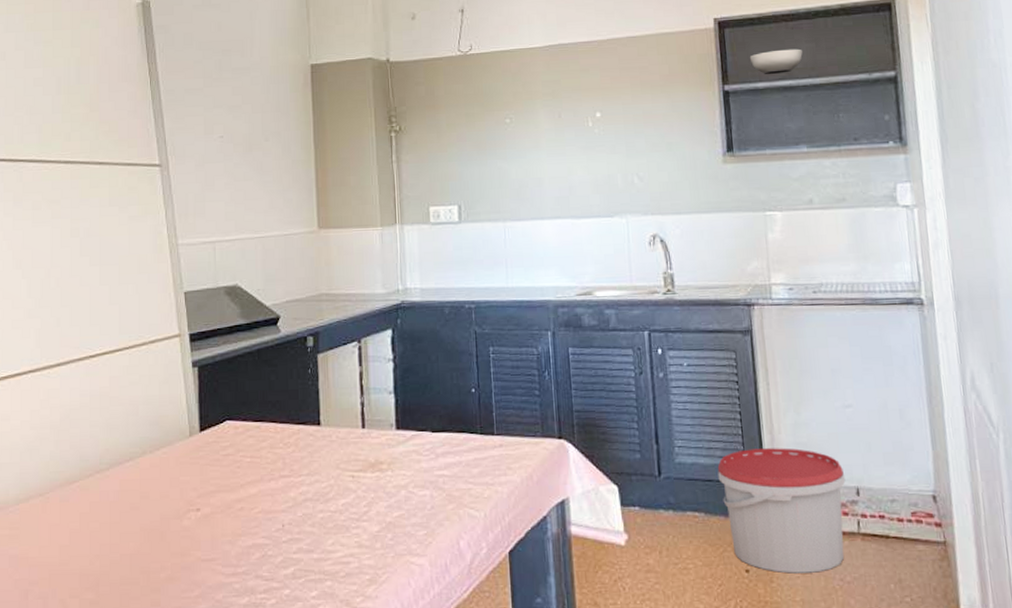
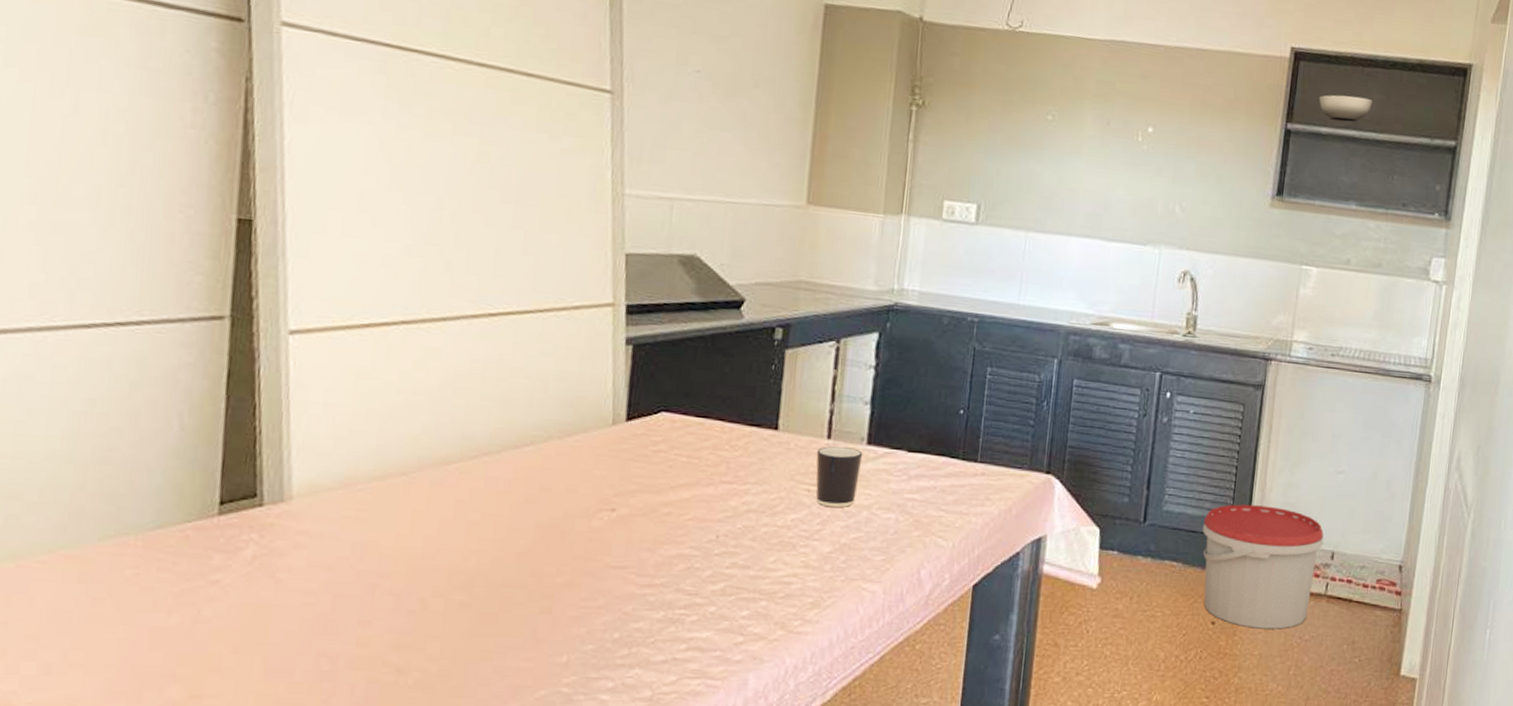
mug: none [355,434,394,490] -> present [815,446,863,508]

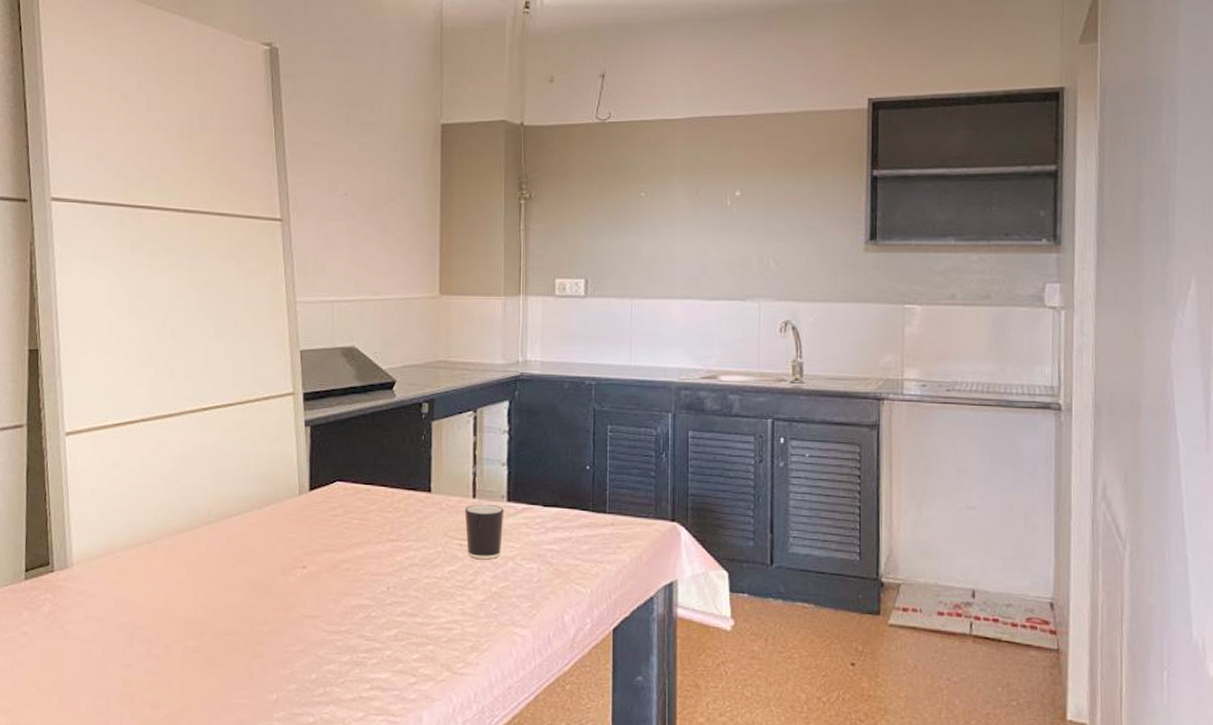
bucket: present [1202,504,1324,630] -> none [831,544,962,671]
bowl: present [1318,95,1373,122] -> none [902,135,960,161]

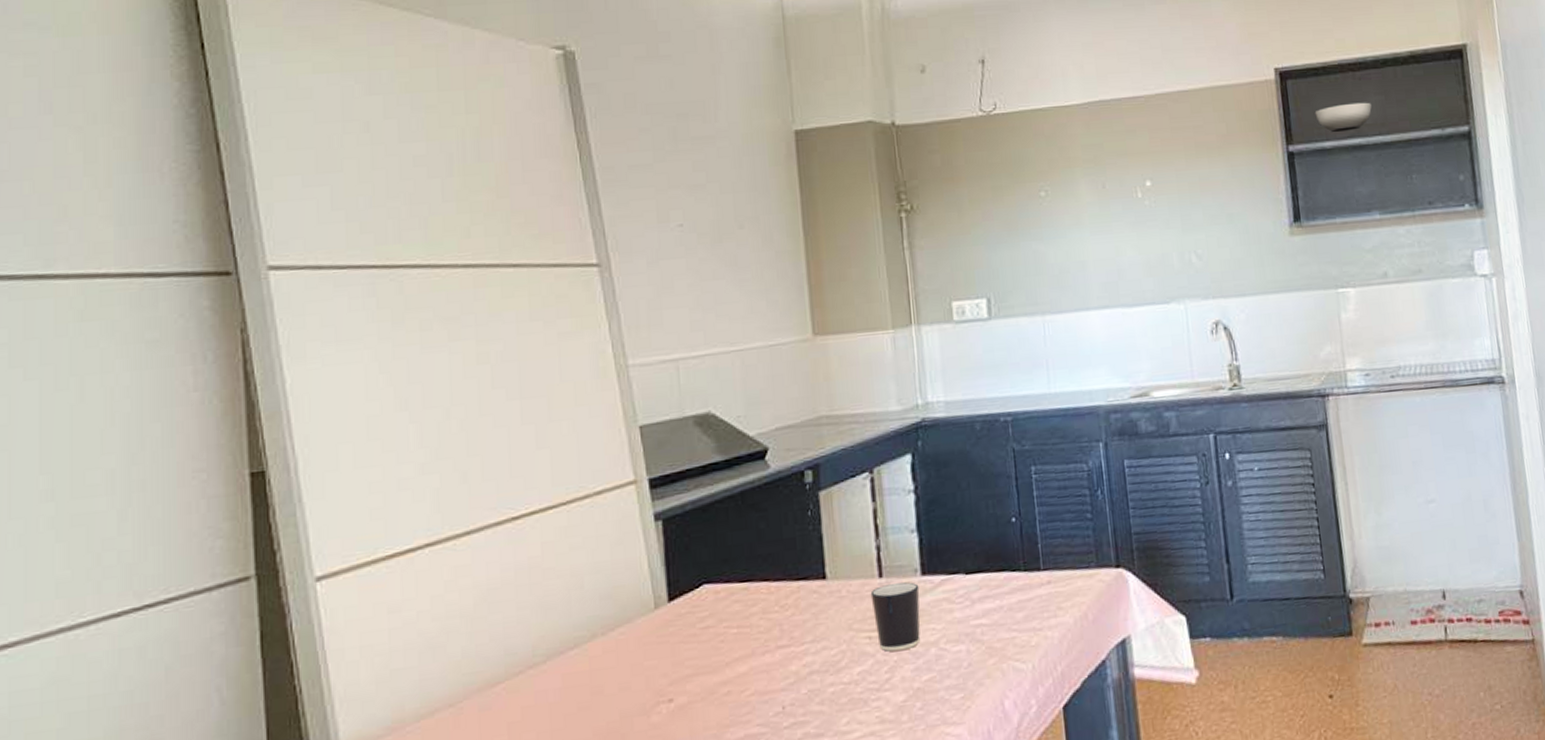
bowl: none [902,135,960,161] -> present [1314,102,1373,132]

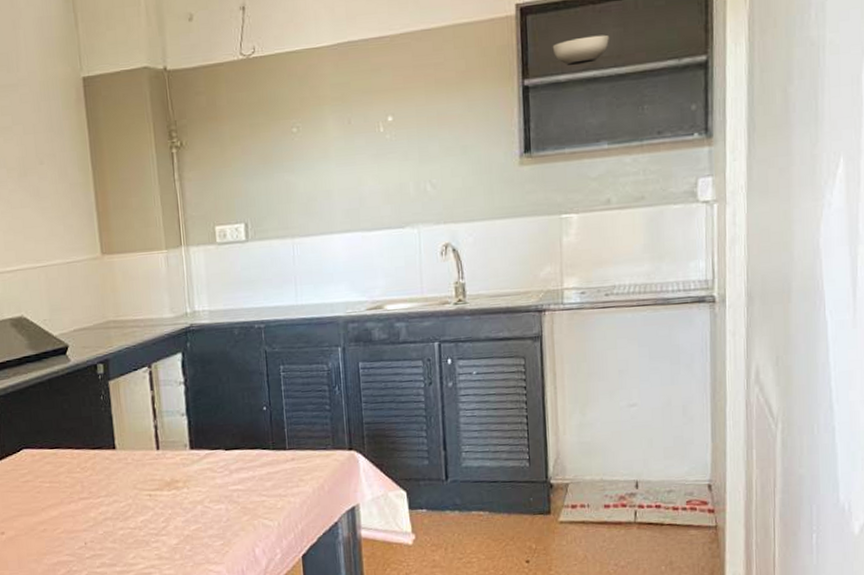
mug: present [870,582,921,652] -> none [150,454,190,507]

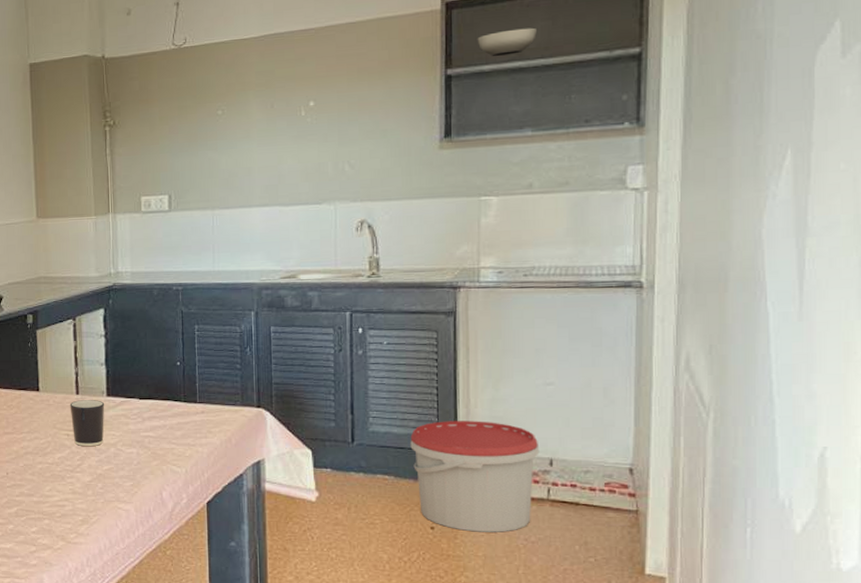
mug: none [150,454,190,507] -> present [69,400,105,447]
bucket: none [503,447,626,562] -> present [410,421,540,532]

